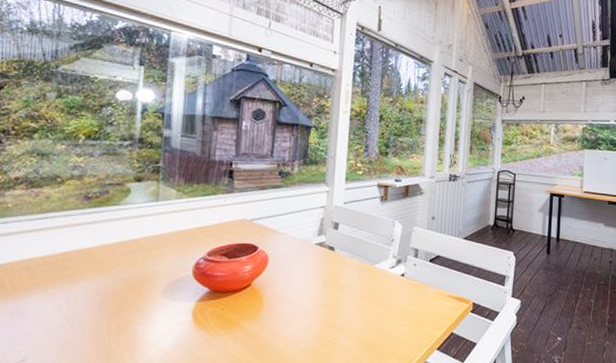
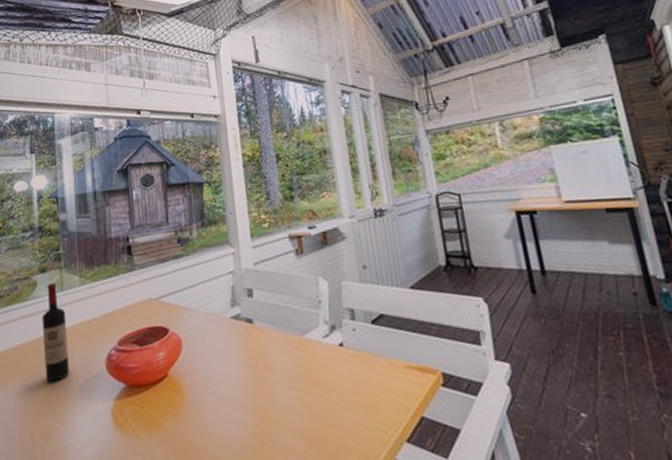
wine bottle: none [129,192,158,281] -> present [41,283,69,382]

